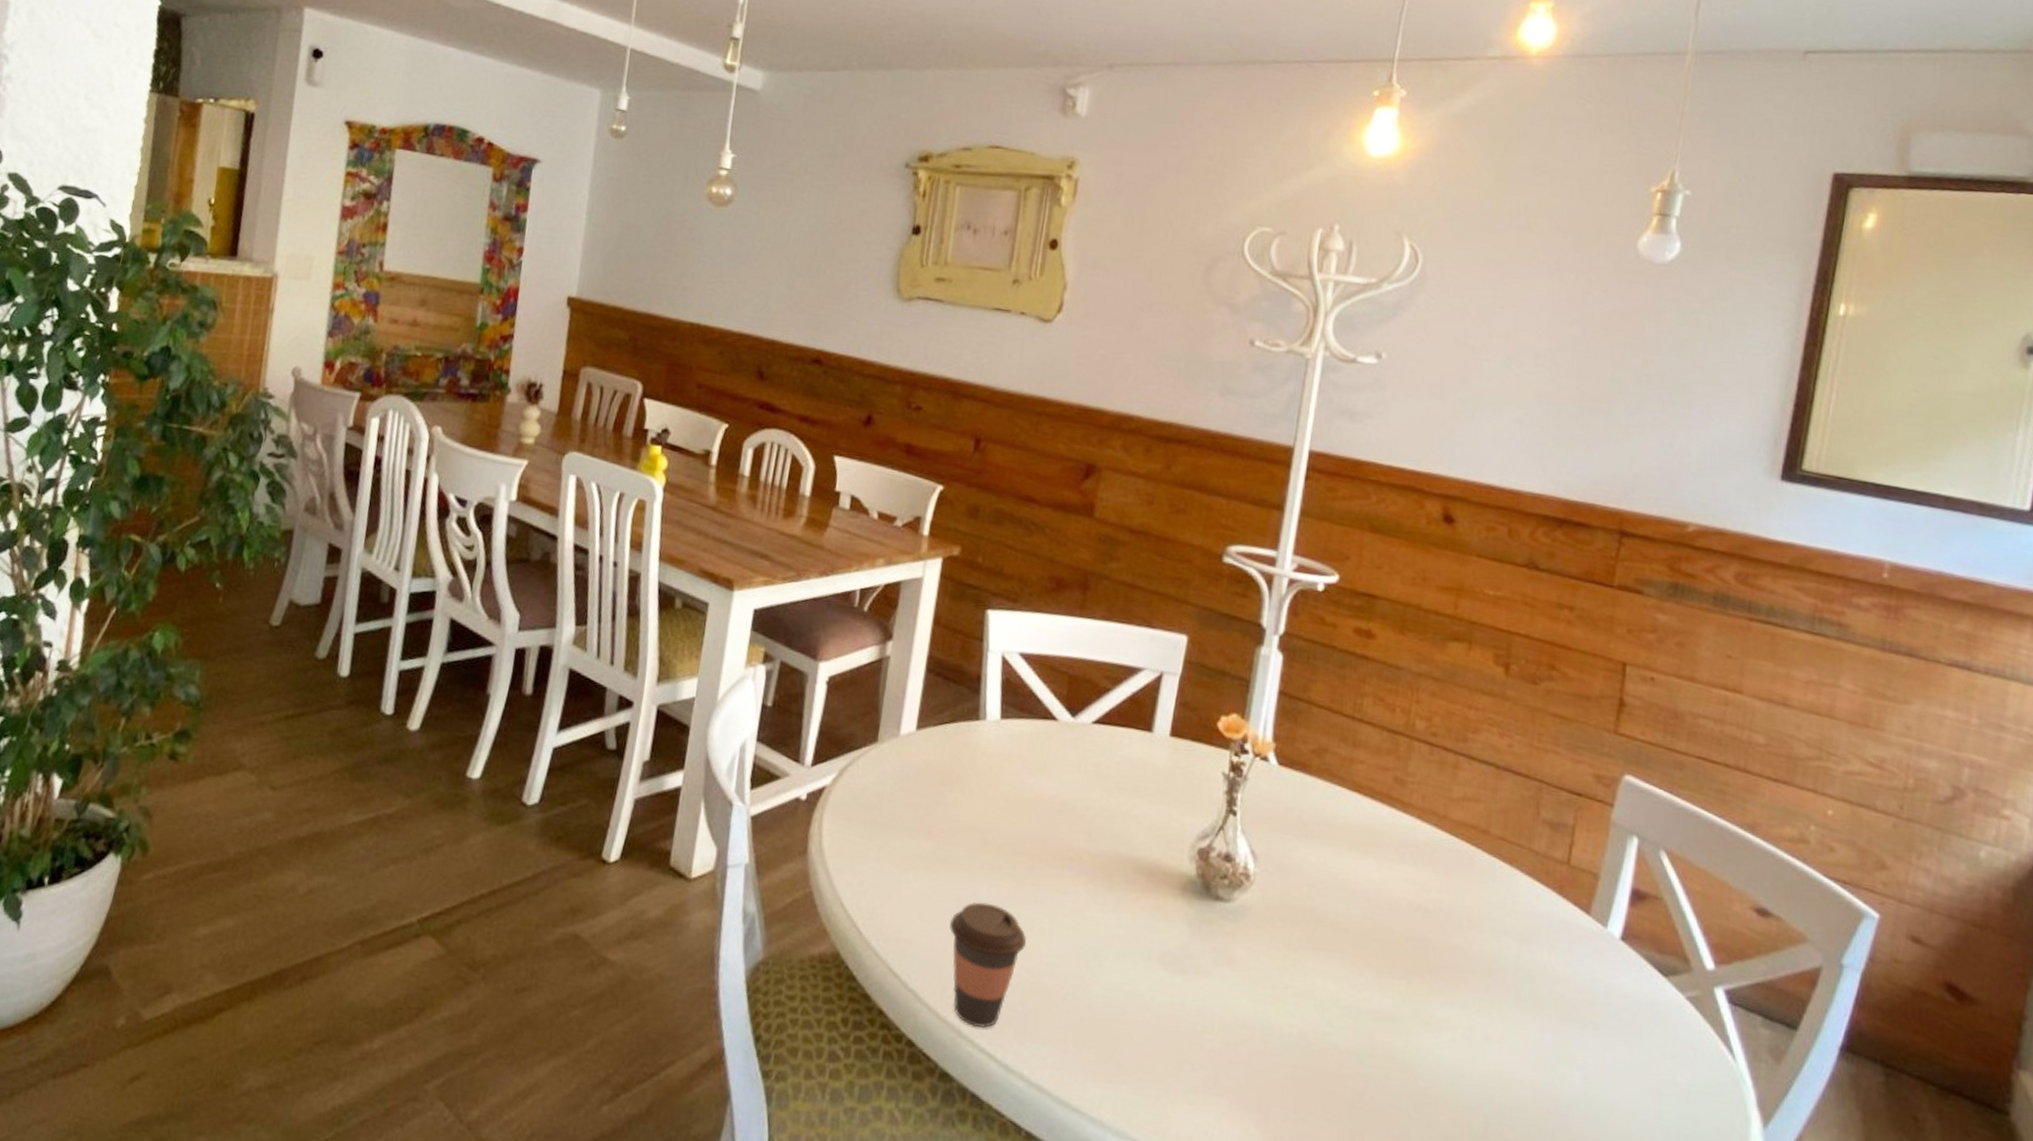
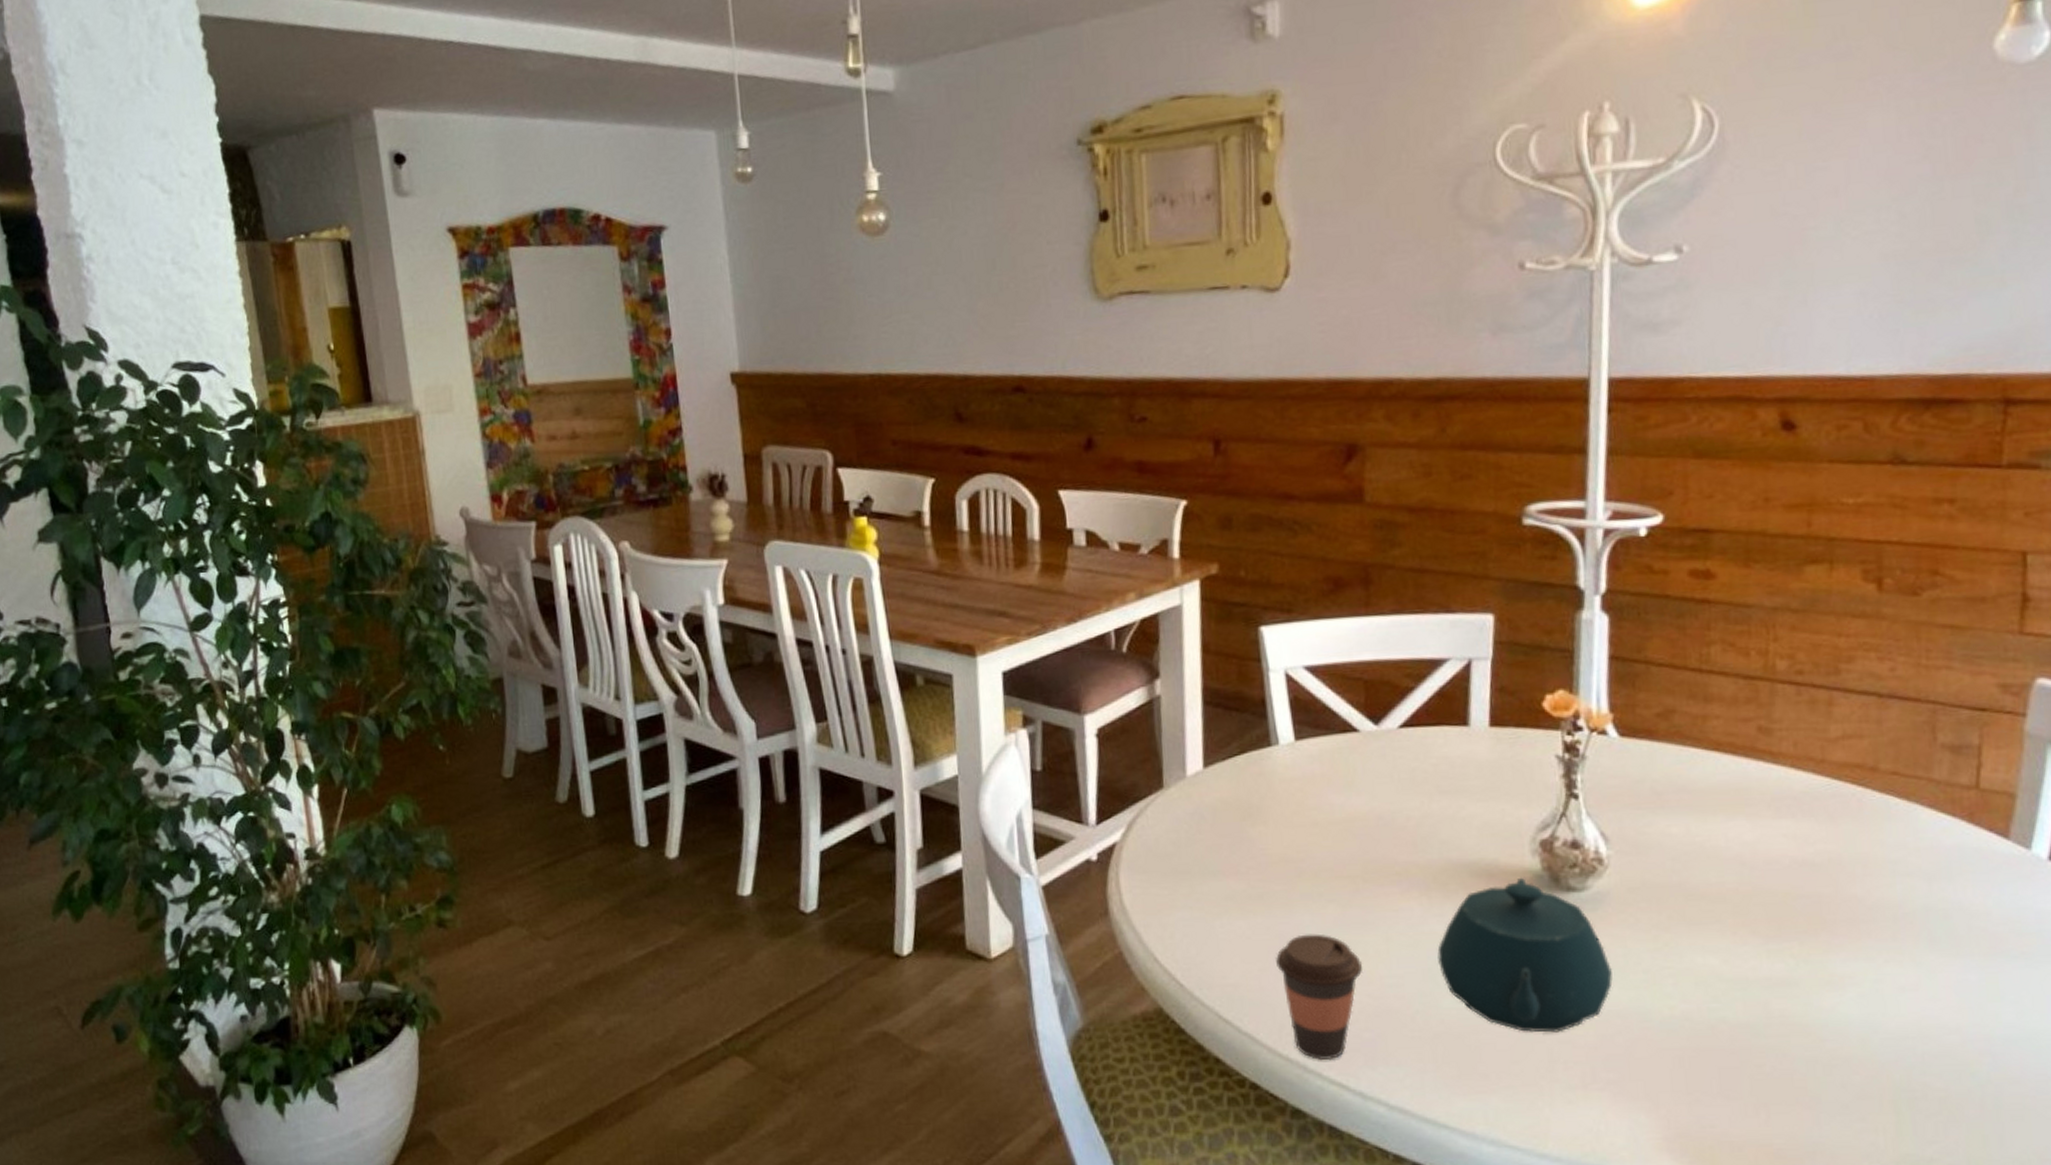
teapot: none [1094,881,1244,1034] -> present [1437,878,1613,1033]

